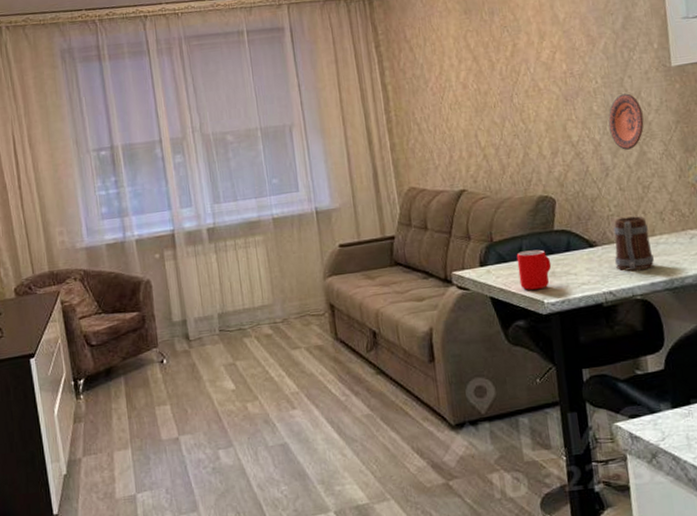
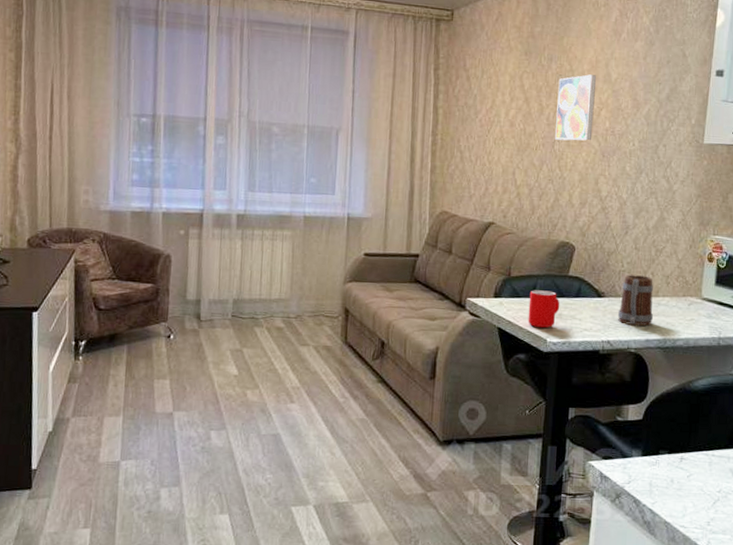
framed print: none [504,19,551,93] -> present [555,74,597,141]
decorative plate: present [608,93,644,150] -> none [637,160,670,213]

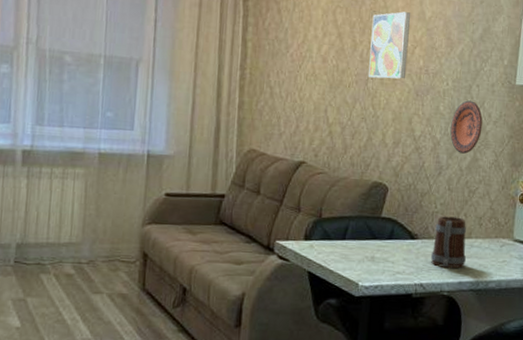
mug: present [528,290,560,329] -> none [339,232,373,272]
decorative plate: none [637,160,670,213] -> present [450,100,483,154]

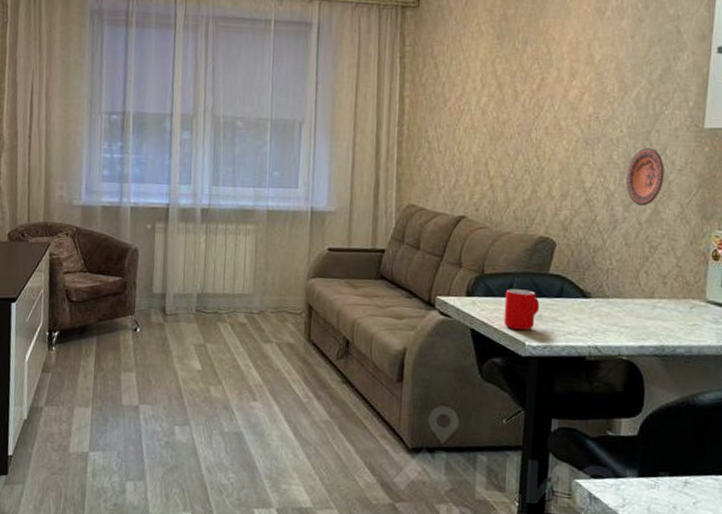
mug: none [339,232,373,272] -> present [504,289,540,331]
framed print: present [369,11,411,79] -> none [532,57,578,128]
mug: present [430,216,467,269] -> none [606,273,649,331]

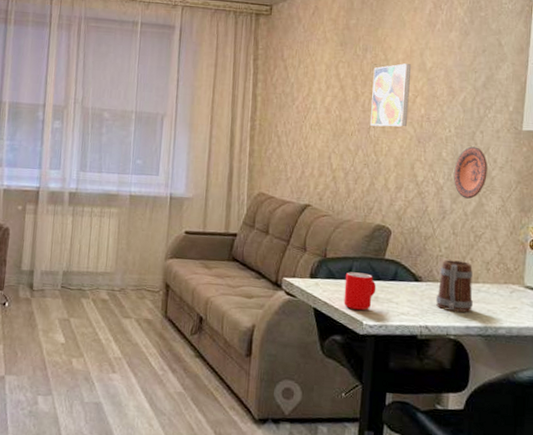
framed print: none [532,57,578,128] -> present [370,63,412,127]
mug: none [606,273,649,331] -> present [435,260,474,313]

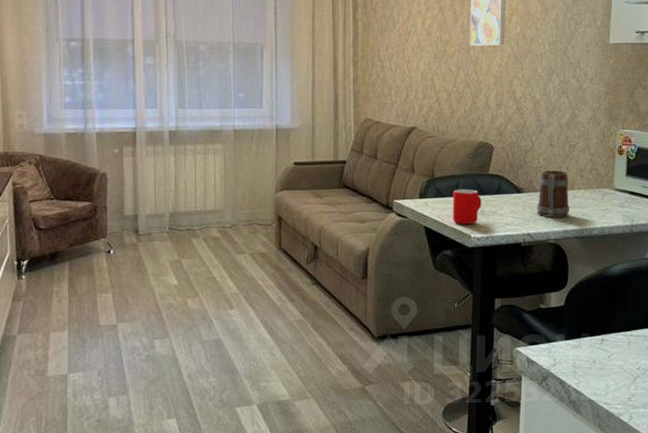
decorative plate: present [454,146,488,199] -> none [549,61,579,111]

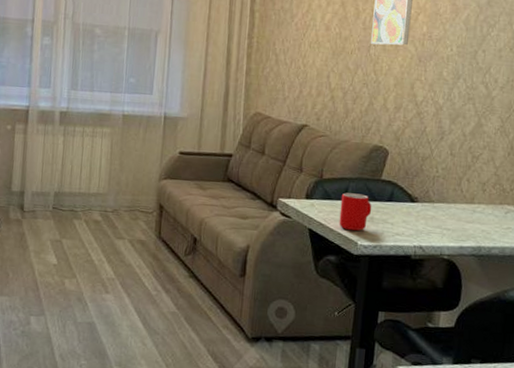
mug: present [536,170,570,219] -> none [430,180,469,233]

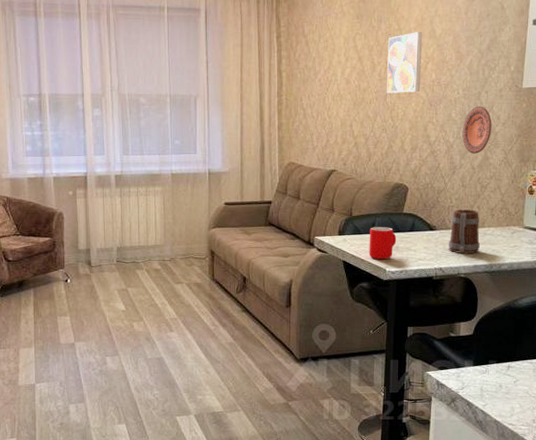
mug: none [430,180,469,233] -> present [448,209,481,254]
decorative plate: none [453,66,488,119] -> present [462,106,492,154]

